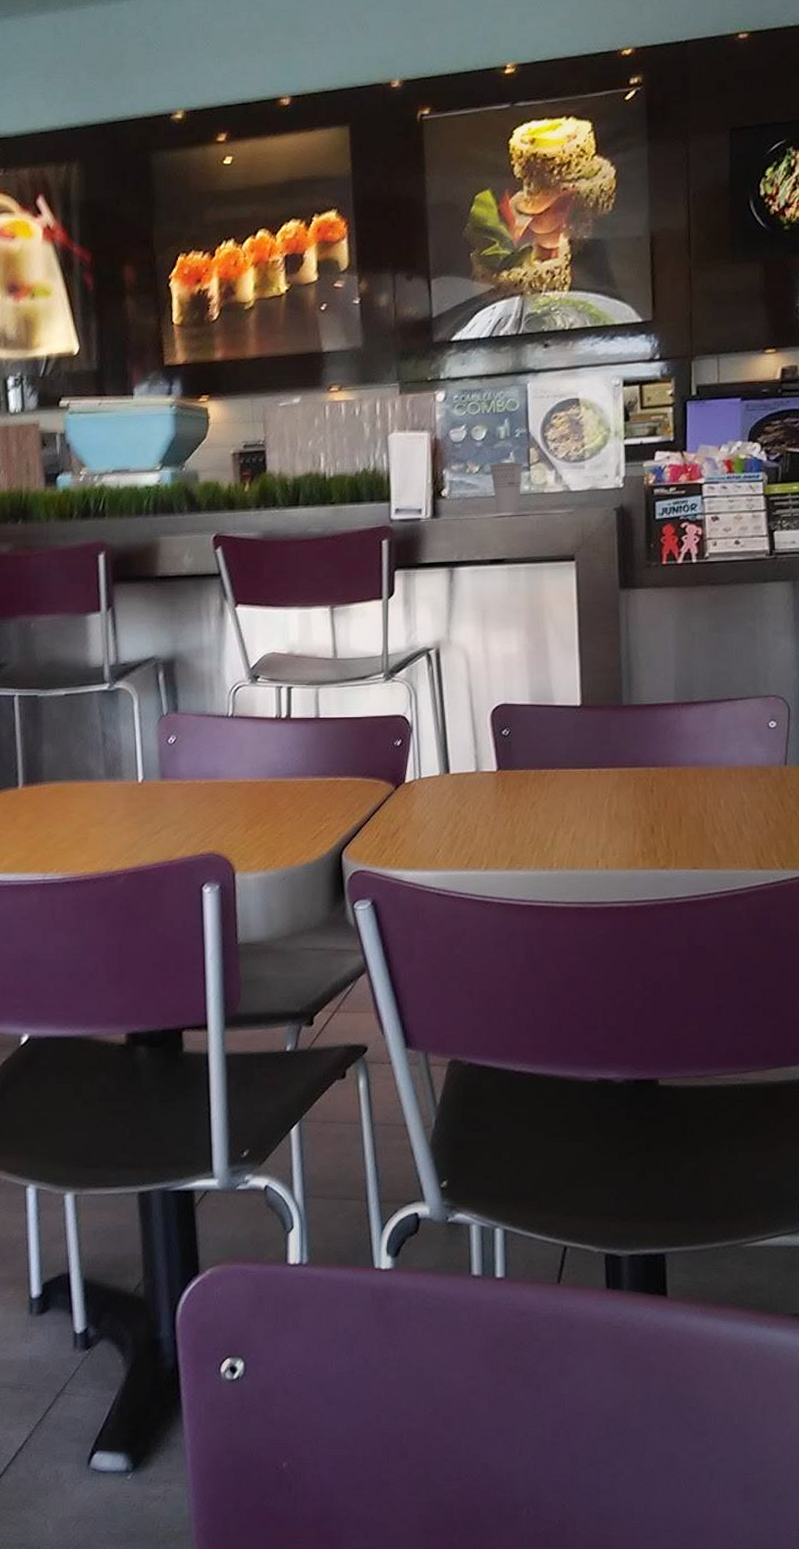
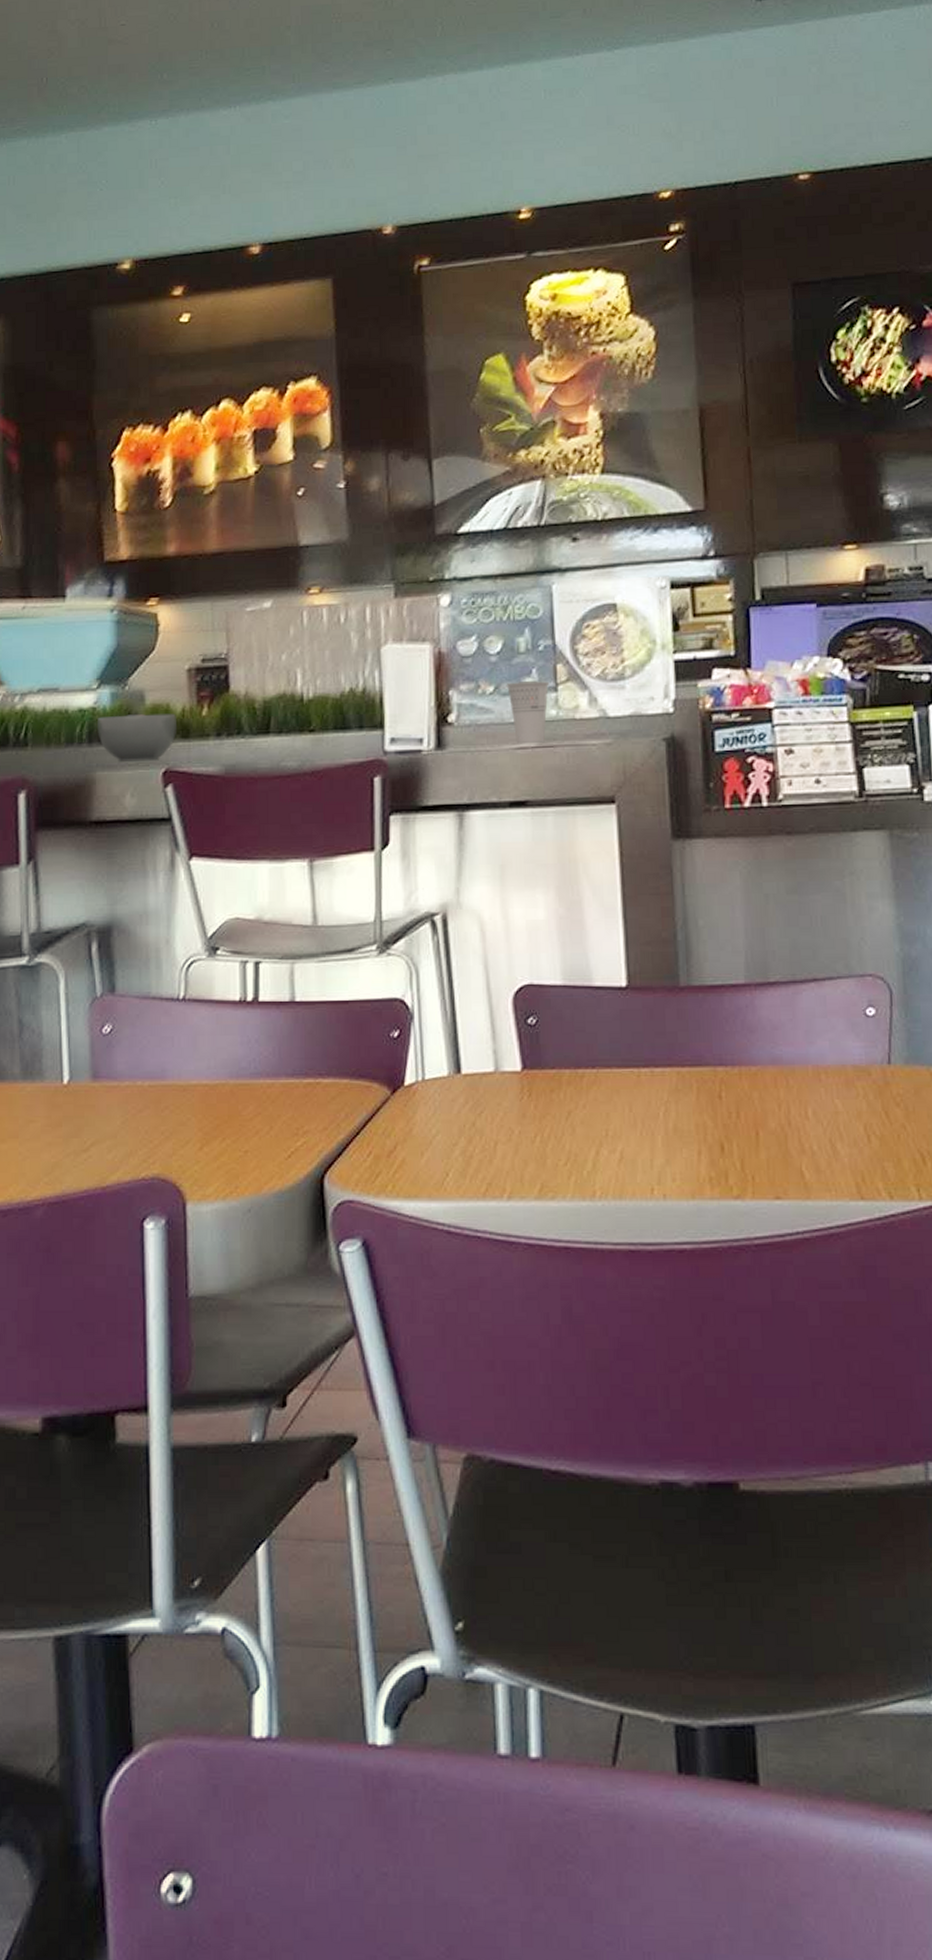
soup bowl: none [161,489,225,530] -> present [98,713,178,763]

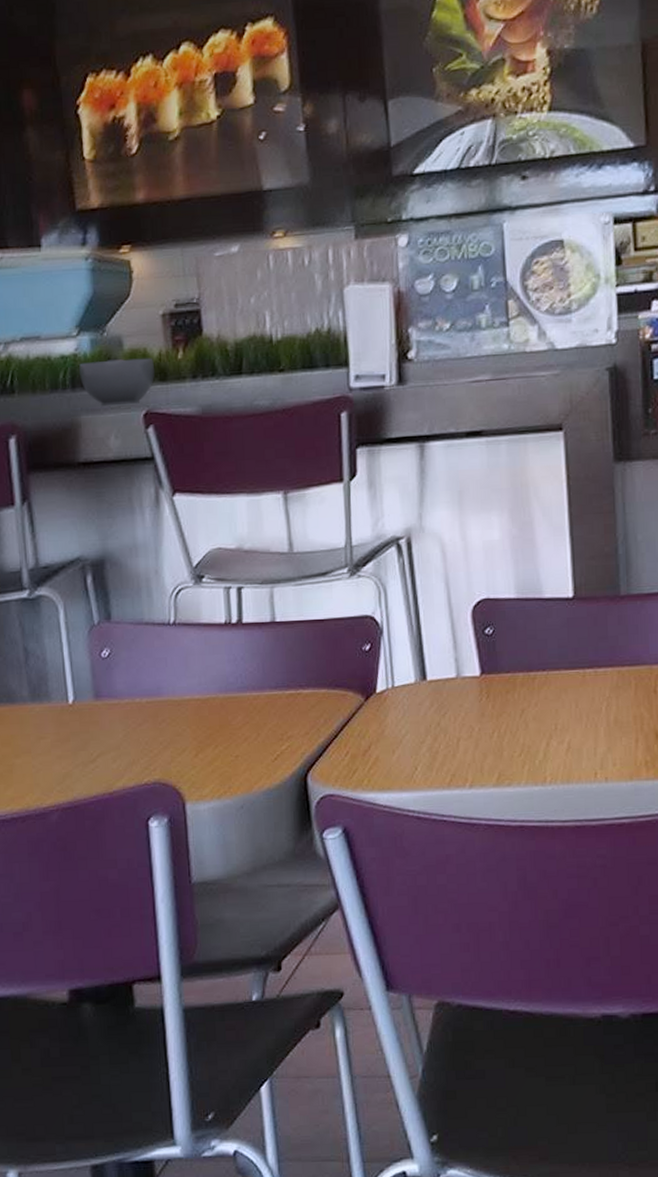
cup: present [506,680,550,744] -> none [461,316,502,378]

